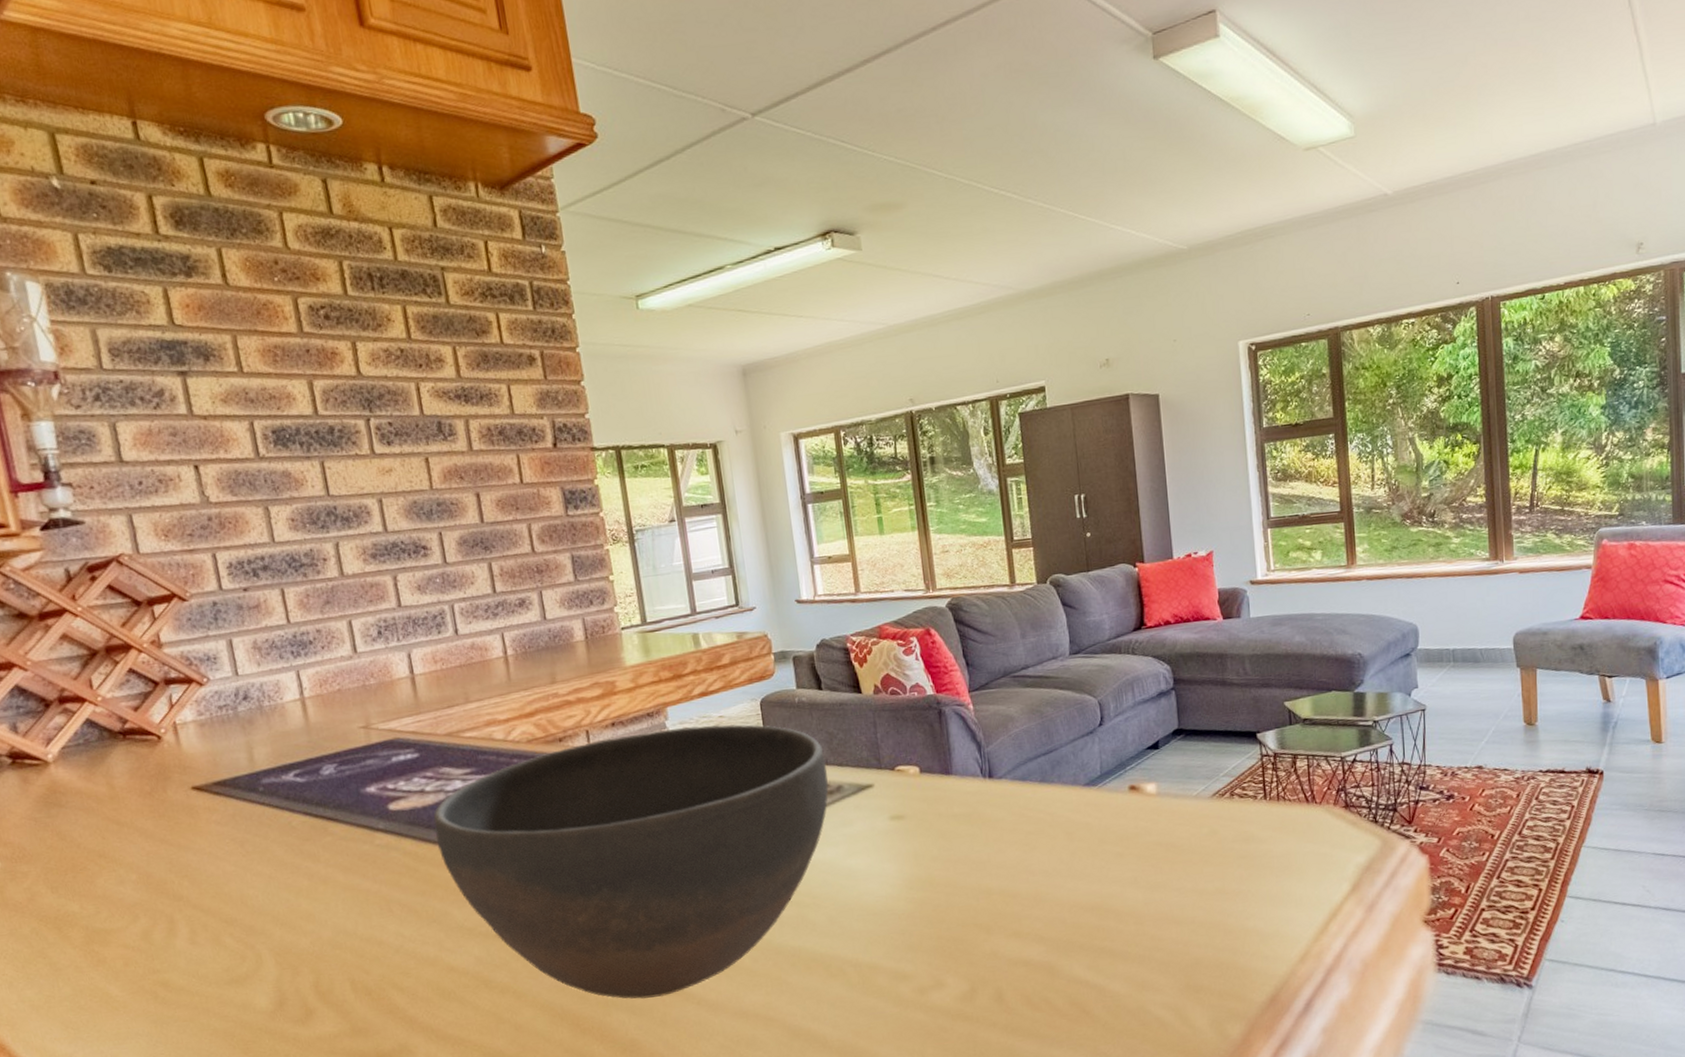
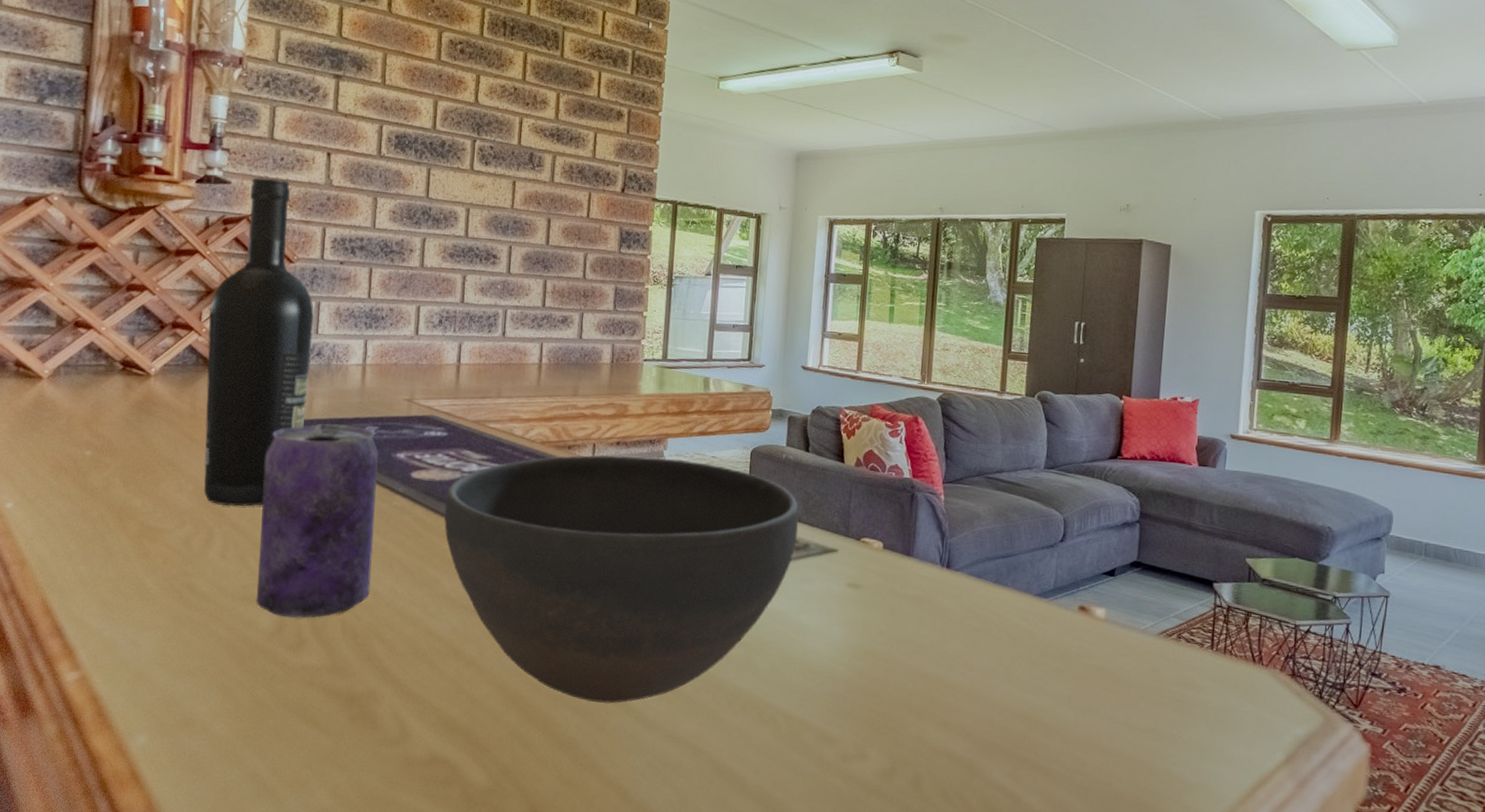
wine bottle: none [98,507,249,888] -> present [204,177,315,507]
beverage can: none [212,768,374,991] -> present [256,423,378,619]

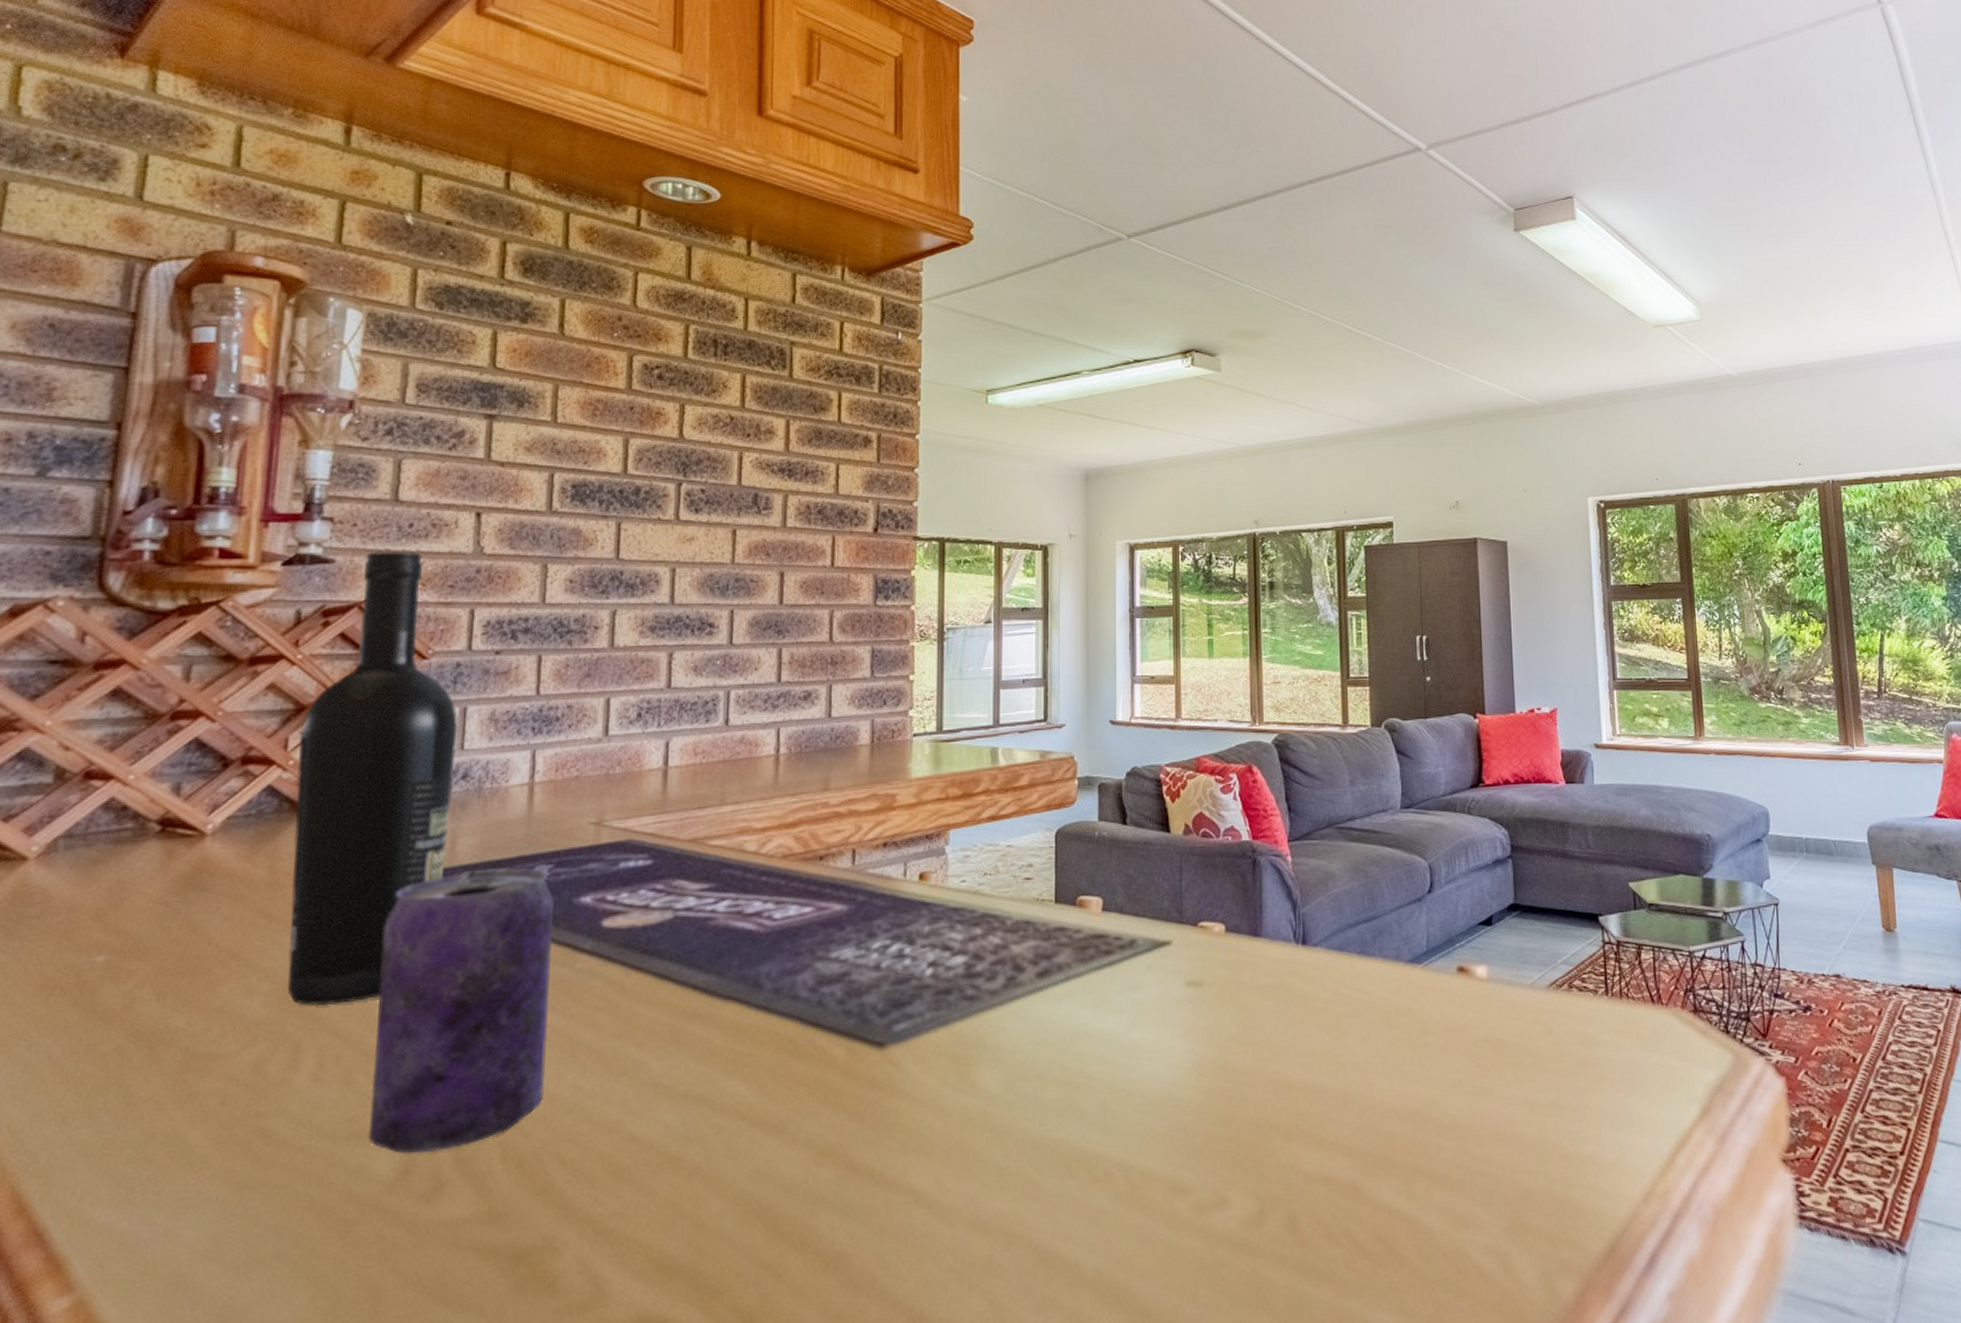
bowl: present [443,455,799,704] -> none [649,855,1121,1196]

